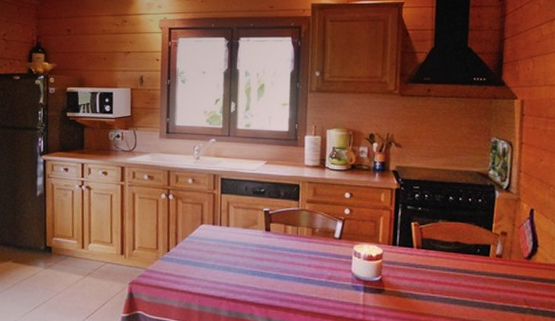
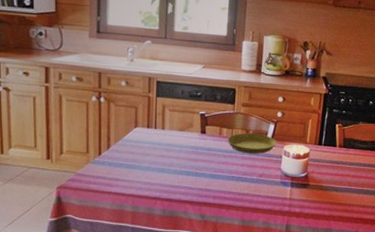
saucer: none [292,231,345,254] -> present [227,133,276,154]

